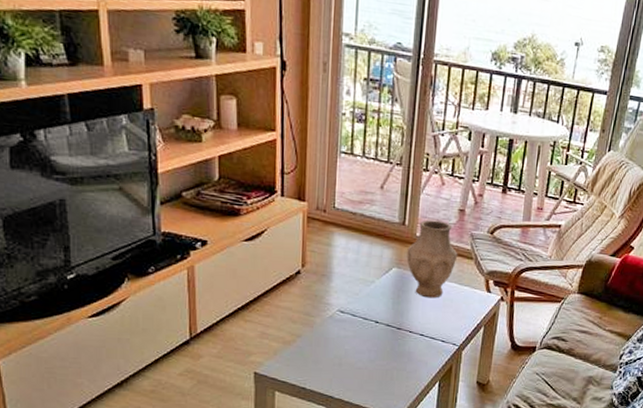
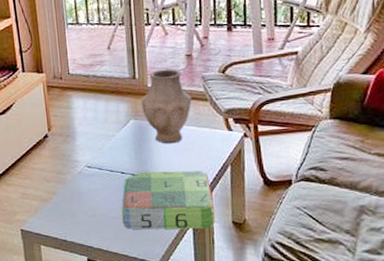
board game: none [368,323,463,387] -> present [121,170,216,230]

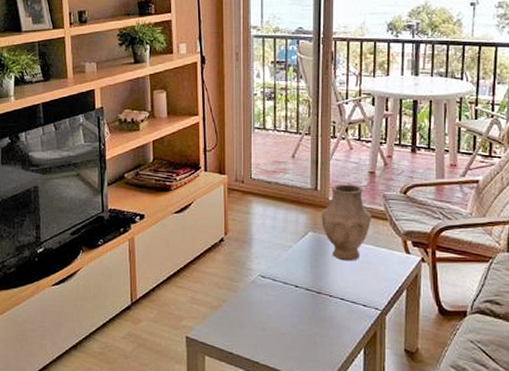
board game: present [121,170,216,230] -> none [292,287,388,355]

